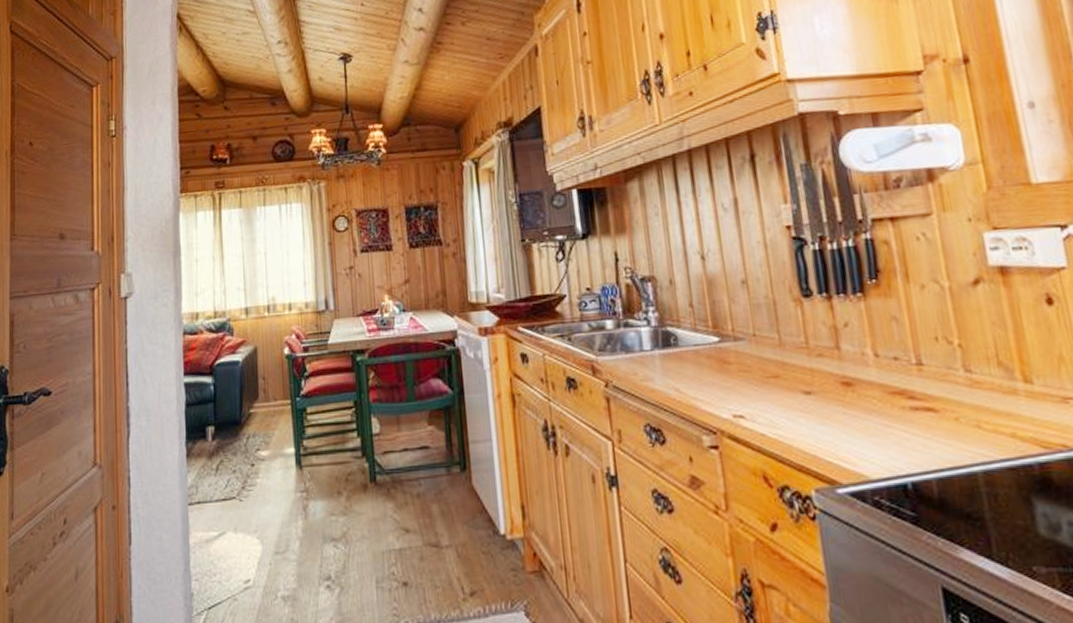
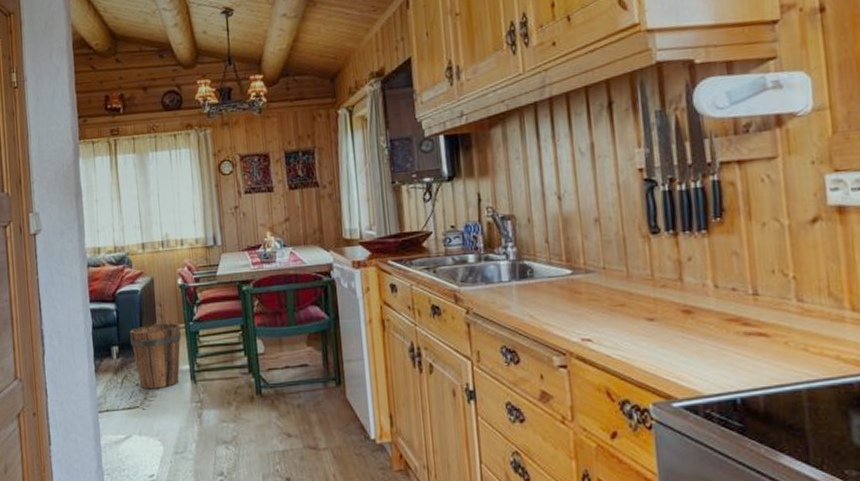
bucket: none [228,399,287,477] -> present [130,323,182,390]

